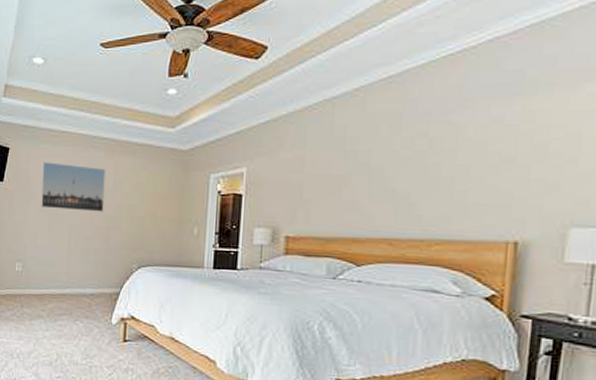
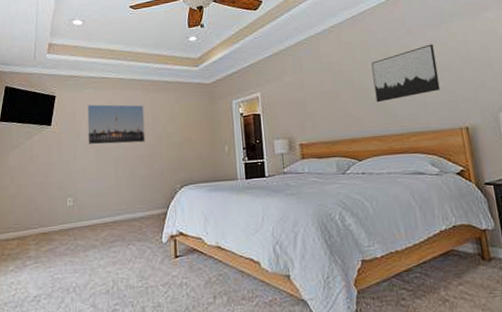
wall art: none [396,124,497,196] -> present [371,44,440,103]

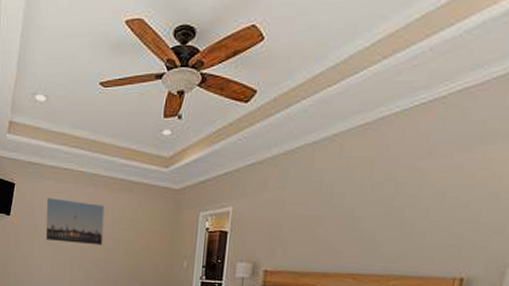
wall art: present [371,44,440,103] -> none [363,171,457,236]

